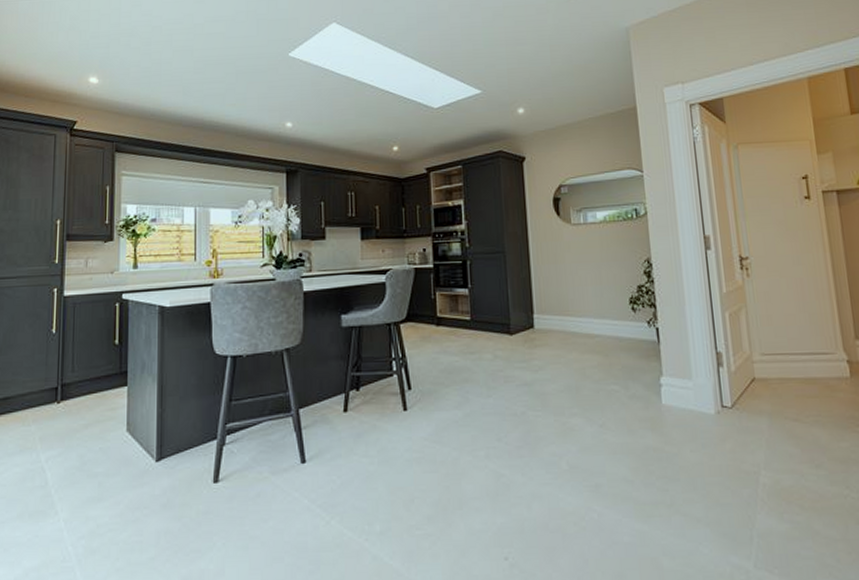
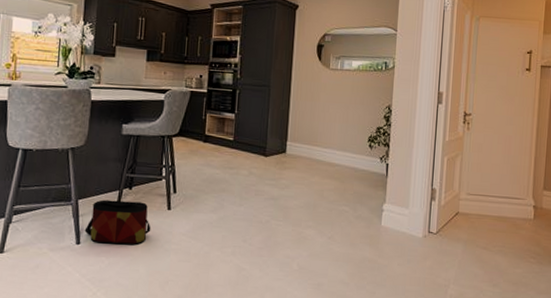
bag: none [309,404,387,460] -> present [84,199,151,246]

